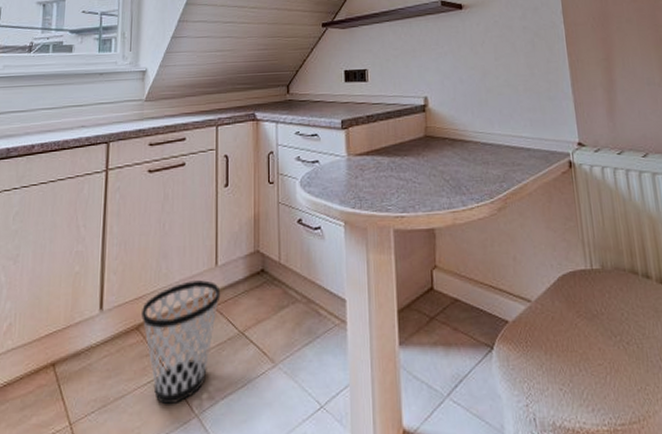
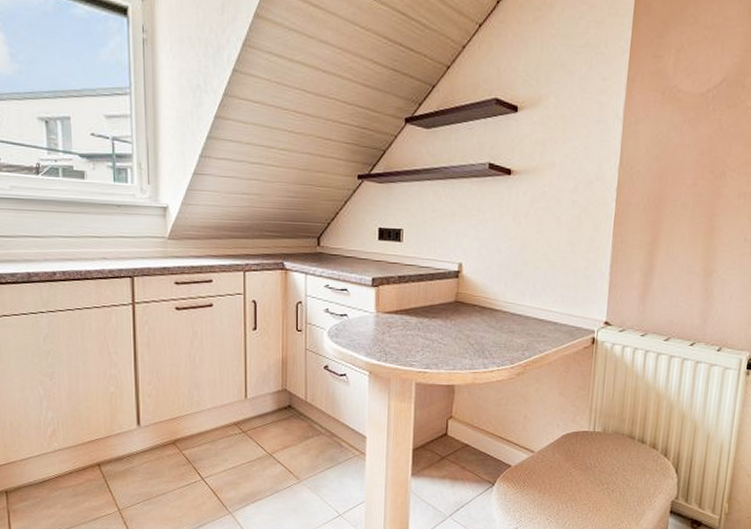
wastebasket: present [142,280,221,405] -> none [177,409,250,503]

